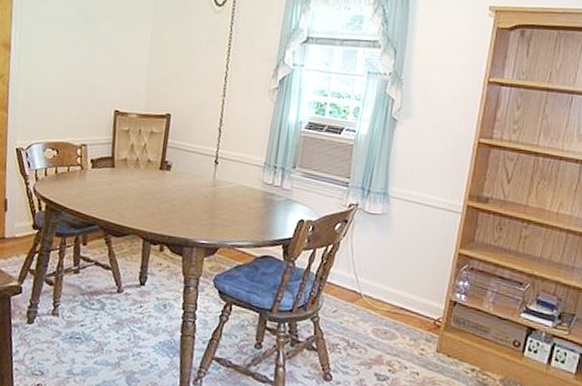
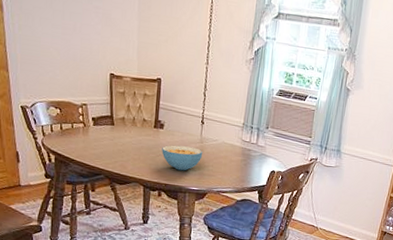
cereal bowl: none [167,189,216,221] -> present [162,145,203,171]

